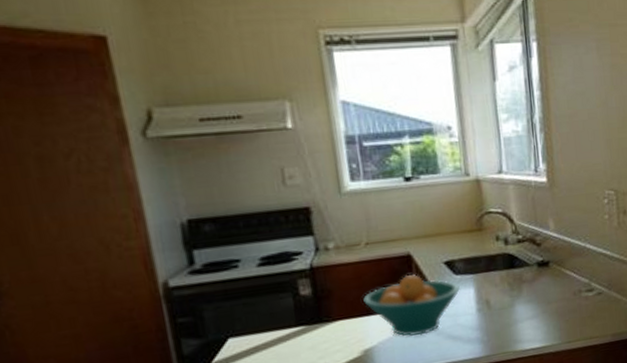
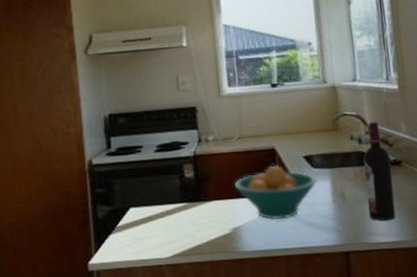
wine bottle: none [510,219,543,327] -> present [363,122,396,221]

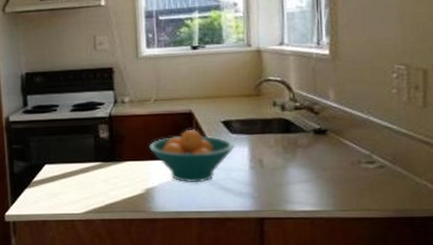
wine bottle: present [363,122,396,221] -> none [285,88,317,190]

